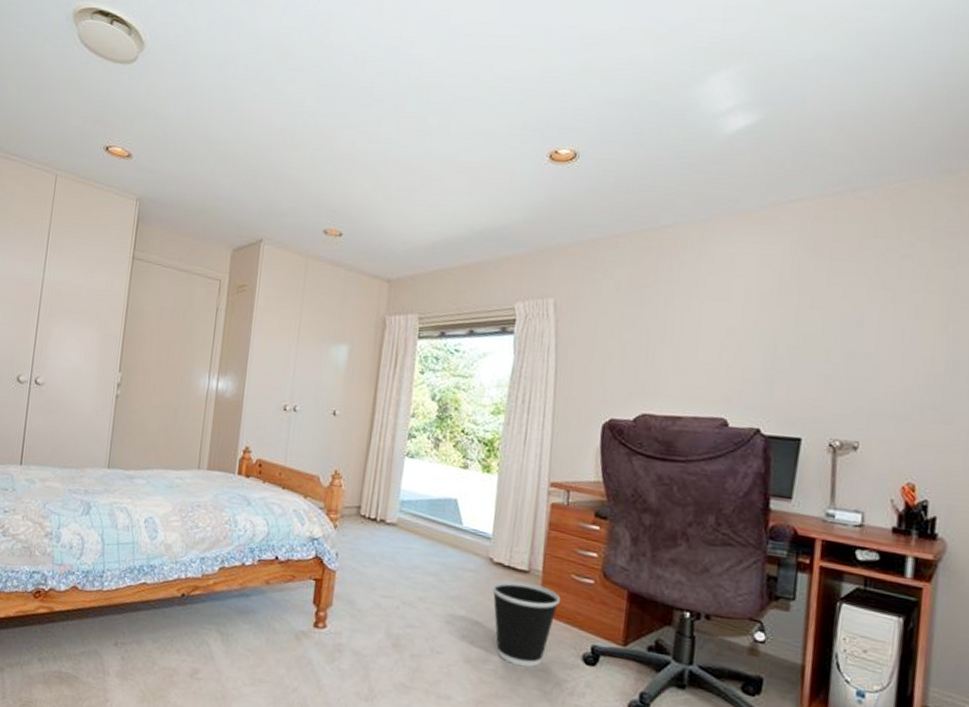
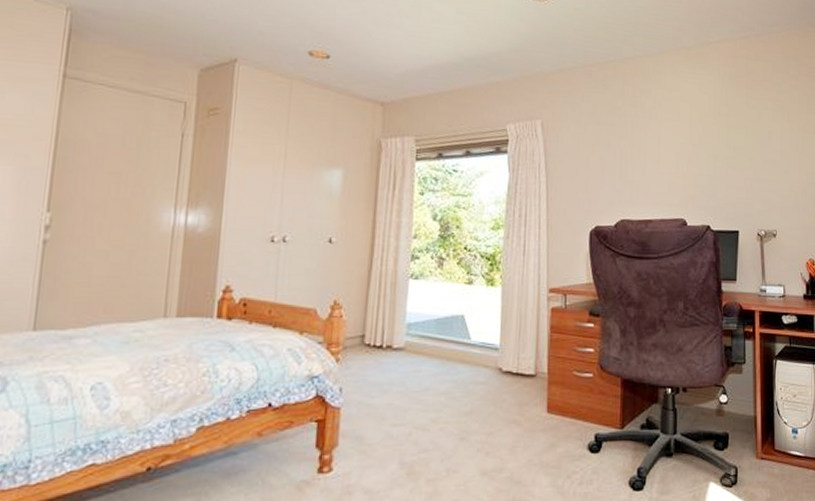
wastebasket: present [492,580,561,668] -> none [503,385,566,468]

